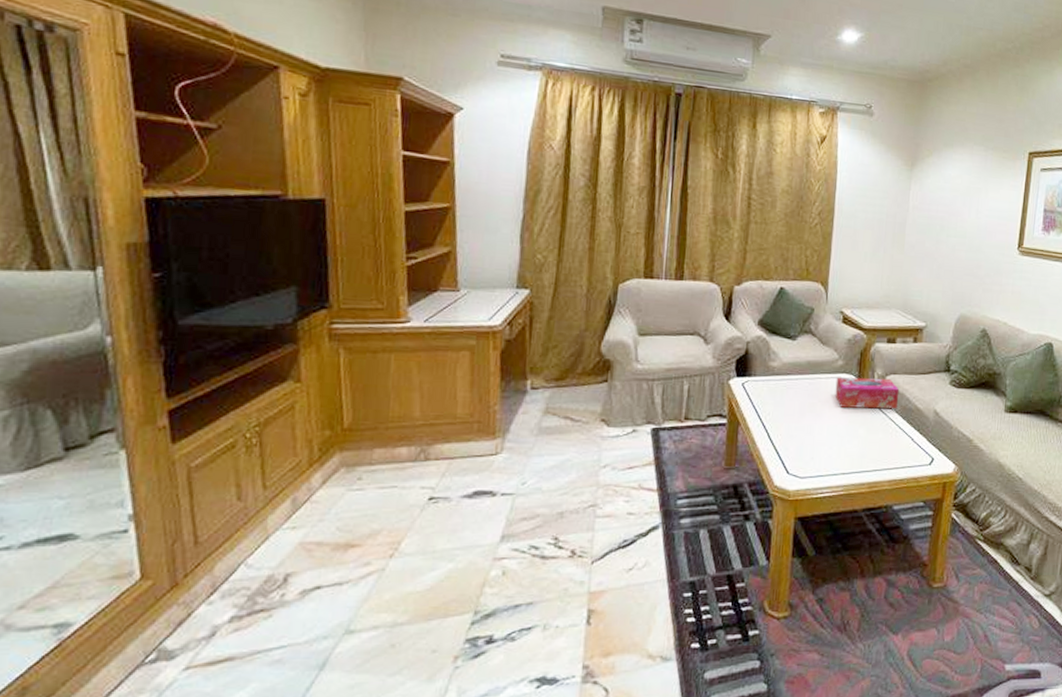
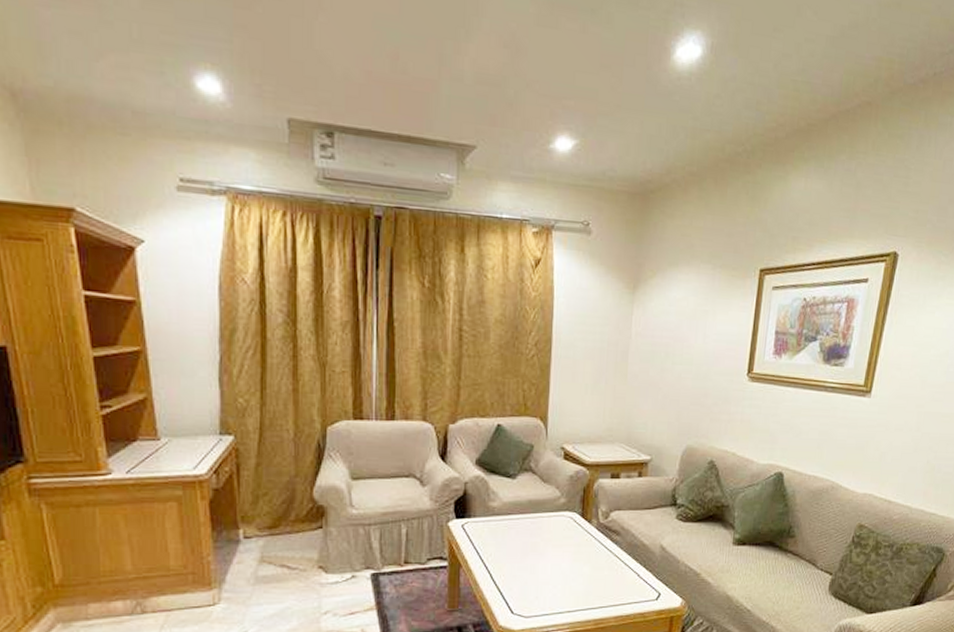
tissue box: present [835,377,900,409] -> none [558,514,625,546]

